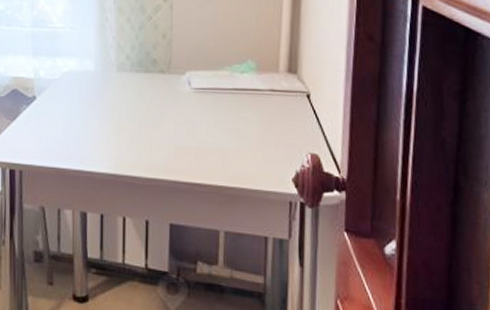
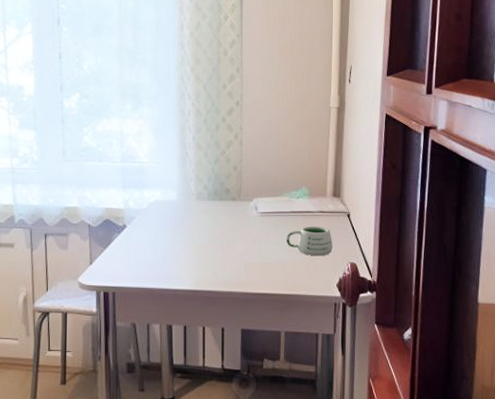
mug: none [227,106,287,144] -> present [287,226,332,256]

